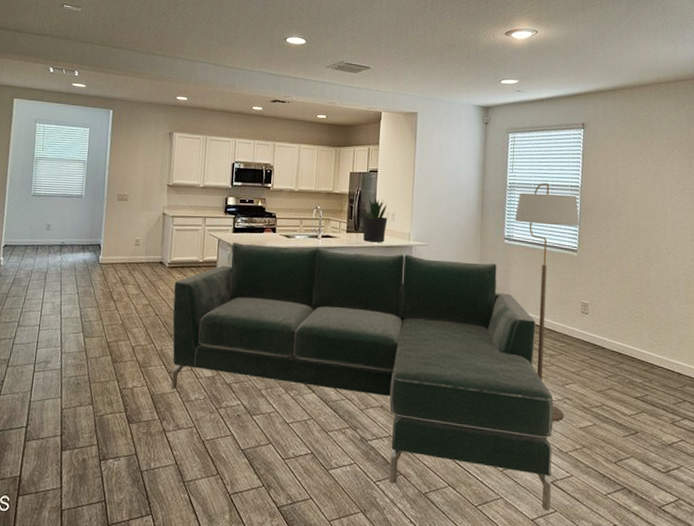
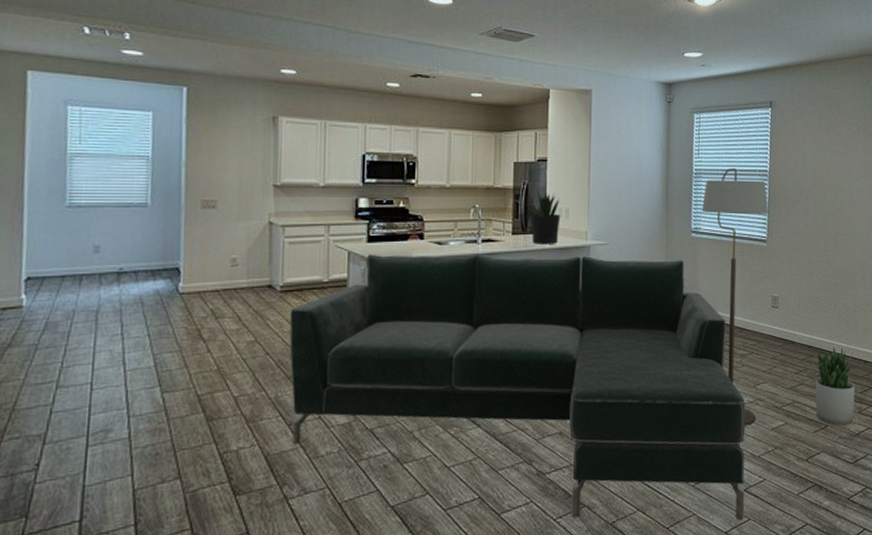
planter: none [624,357,668,434] -> present [814,347,855,426]

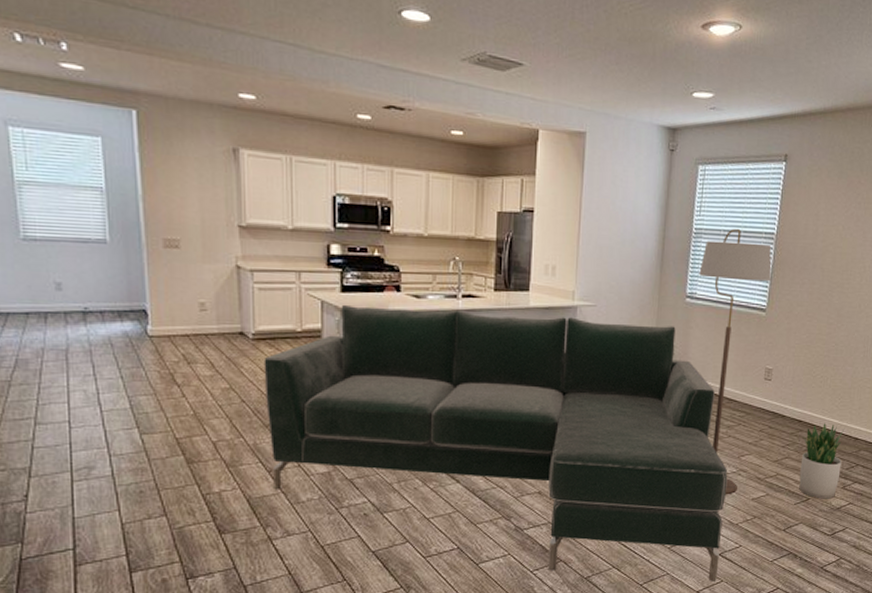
planter: present [530,190,561,246] -> none [514,244,547,304]

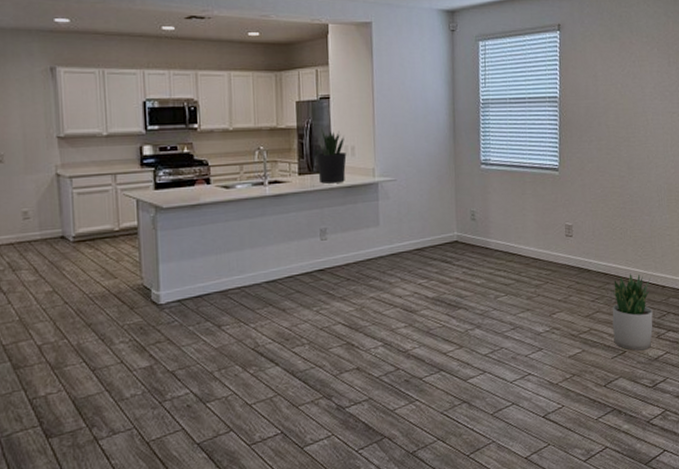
sofa: present [264,304,728,581] -> none [84,193,544,449]
planter: none [514,244,547,304] -> present [315,128,347,185]
floor lamp: present [699,229,772,495] -> none [490,96,560,355]

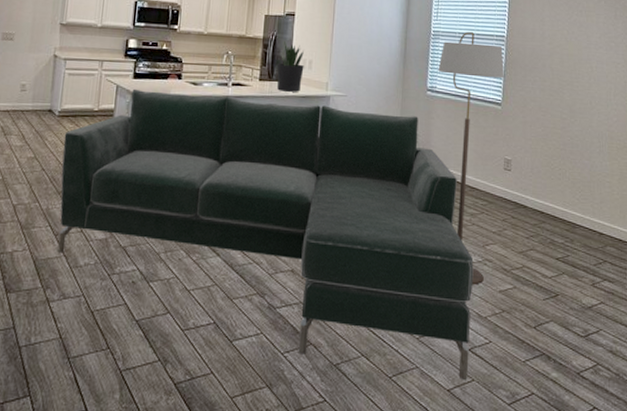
sofa: none [84,193,544,449] -> present [57,88,474,380]
floor lamp: none [490,96,560,355] -> present [438,32,504,286]
planter: present [610,274,653,351] -> none [546,216,589,296]

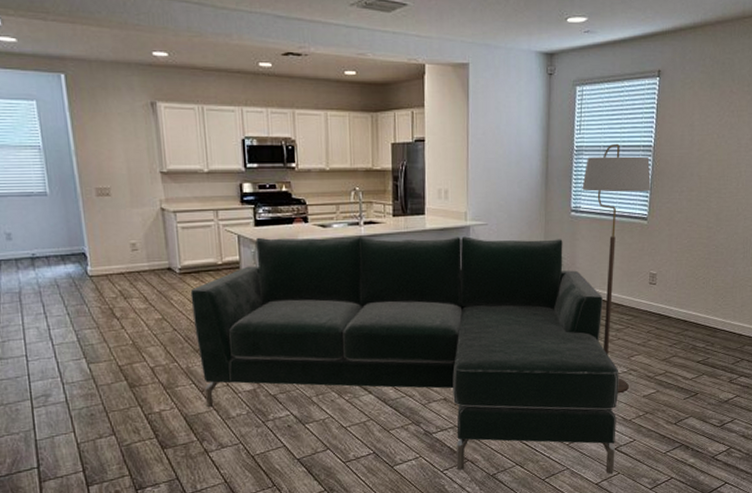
planter: present [276,41,304,93] -> none [409,171,440,227]

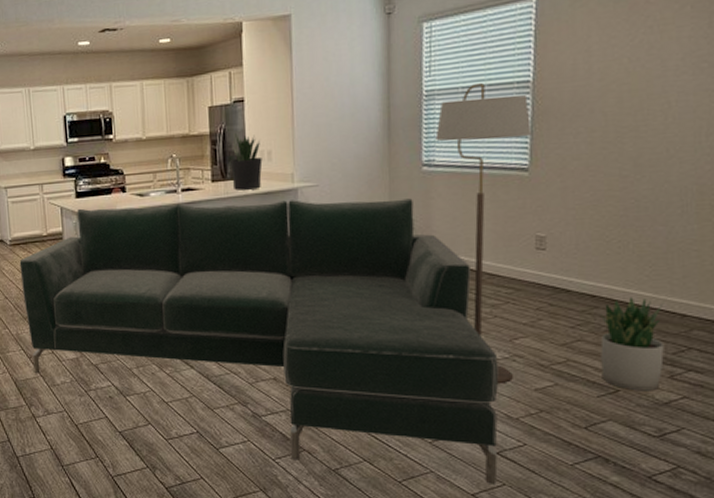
planter: none [409,171,440,227] -> present [229,133,263,192]
planter: none [687,322,729,393] -> present [599,297,664,391]

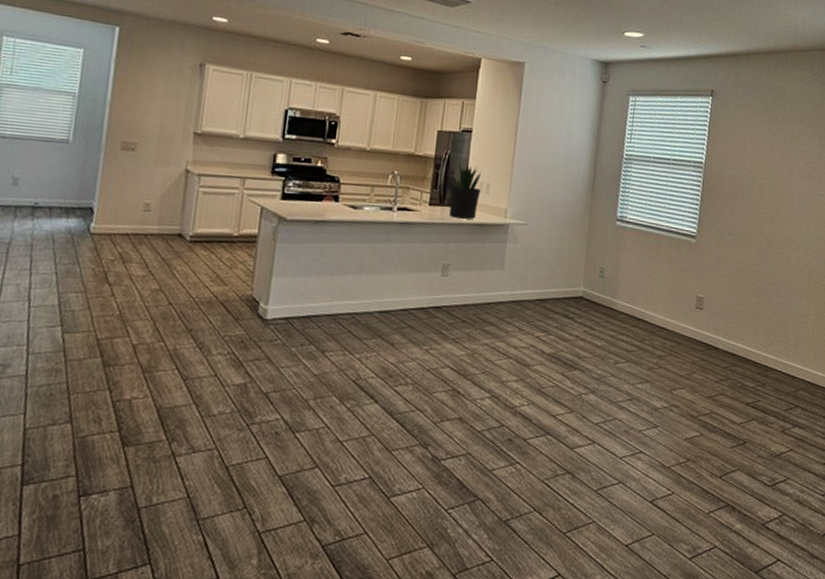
sofa: present [19,198,499,484] -> none [186,211,659,534]
floor lamp: present [435,83,531,385] -> none [629,156,701,433]
planter: present [599,297,664,391] -> none [735,358,781,444]

